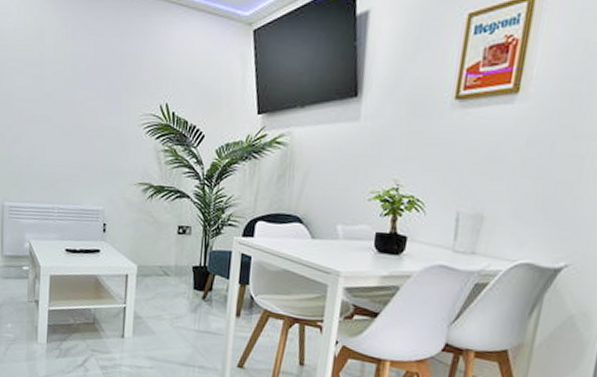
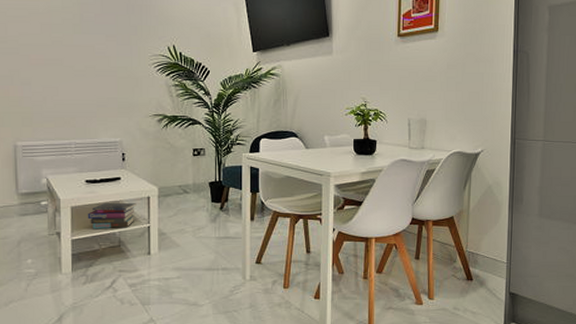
books: none [65,275,114,306] -> present [87,202,137,230]

